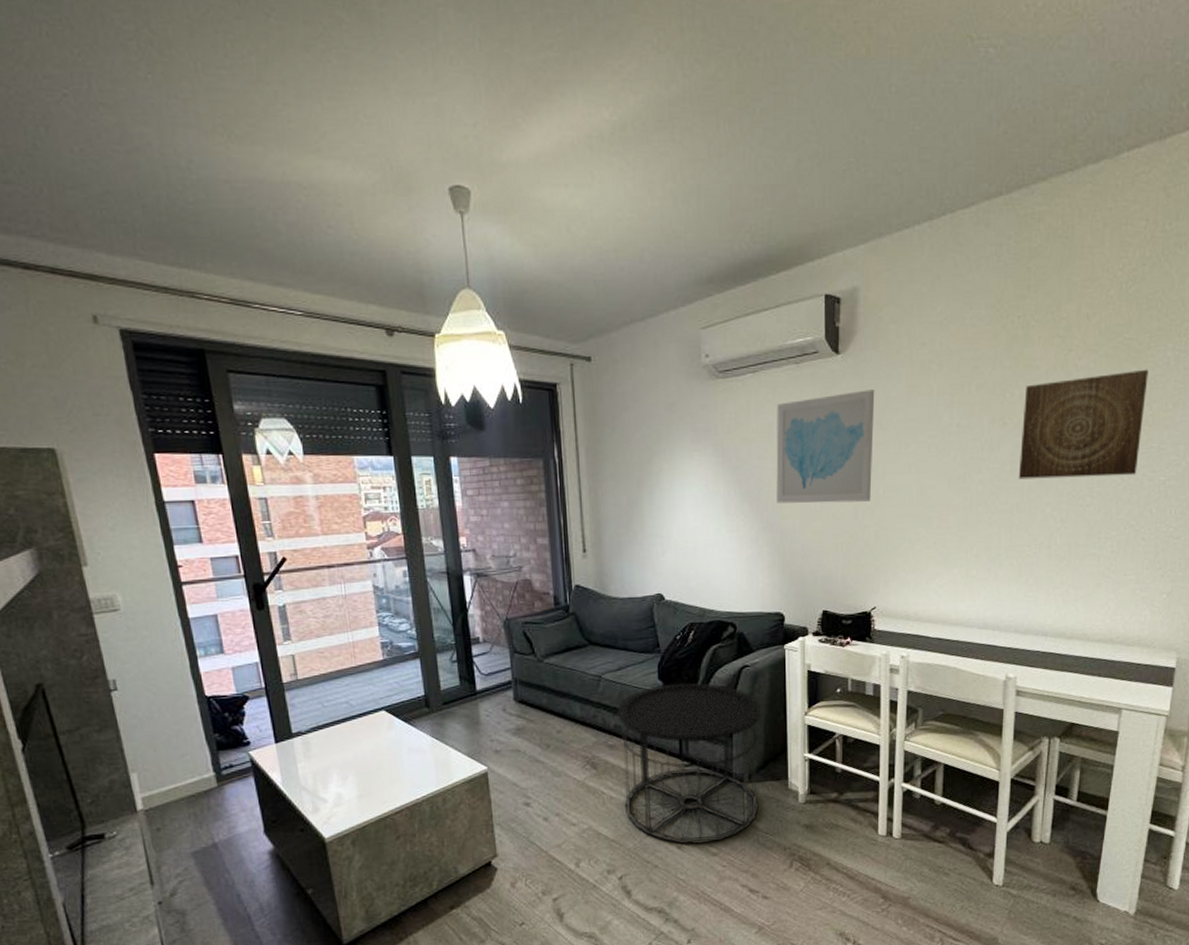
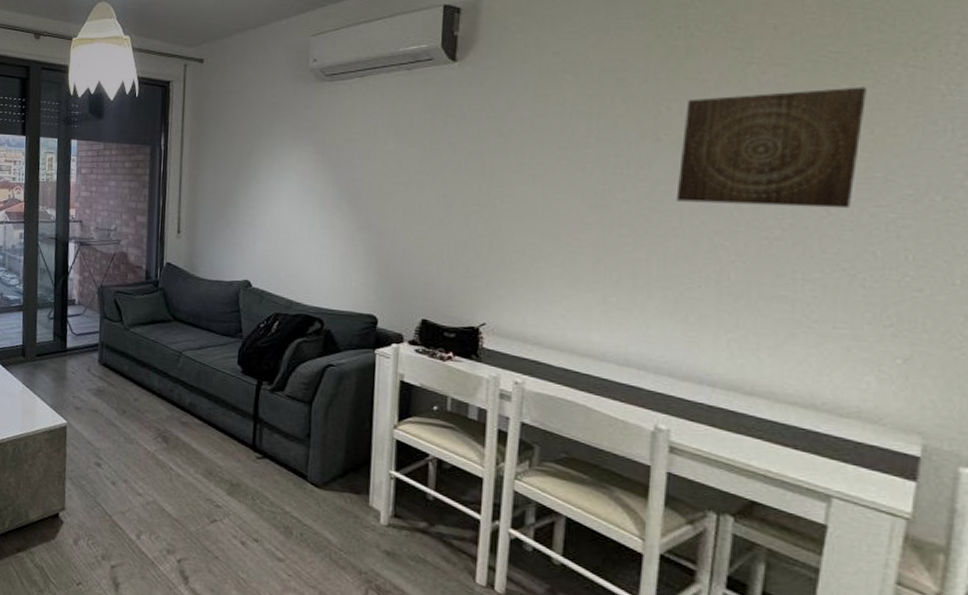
side table: present [617,682,762,845] -> none [190,370,345,548]
wall art: present [776,390,875,504] -> none [377,97,496,211]

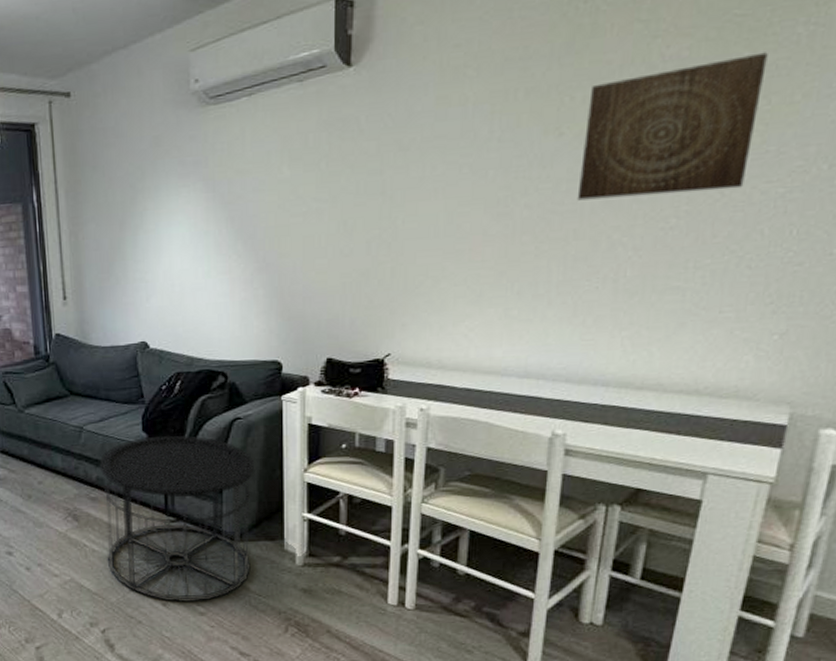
side table: none [190,370,345,548] -> present [99,435,255,603]

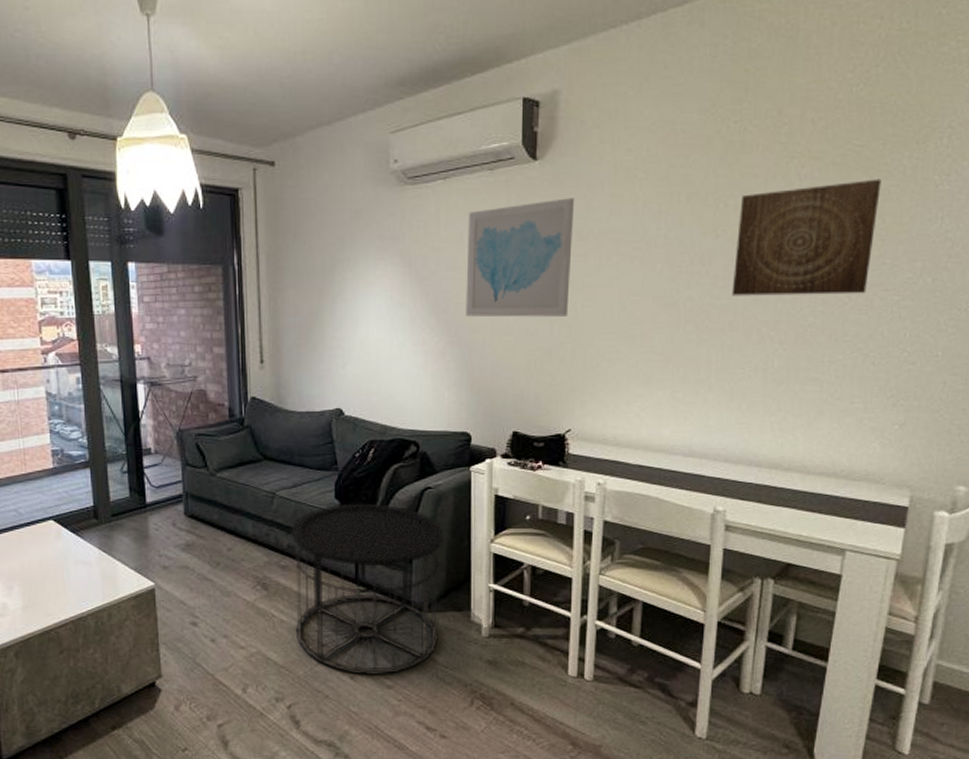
wall art: none [274,104,395,241] -> present [466,198,575,318]

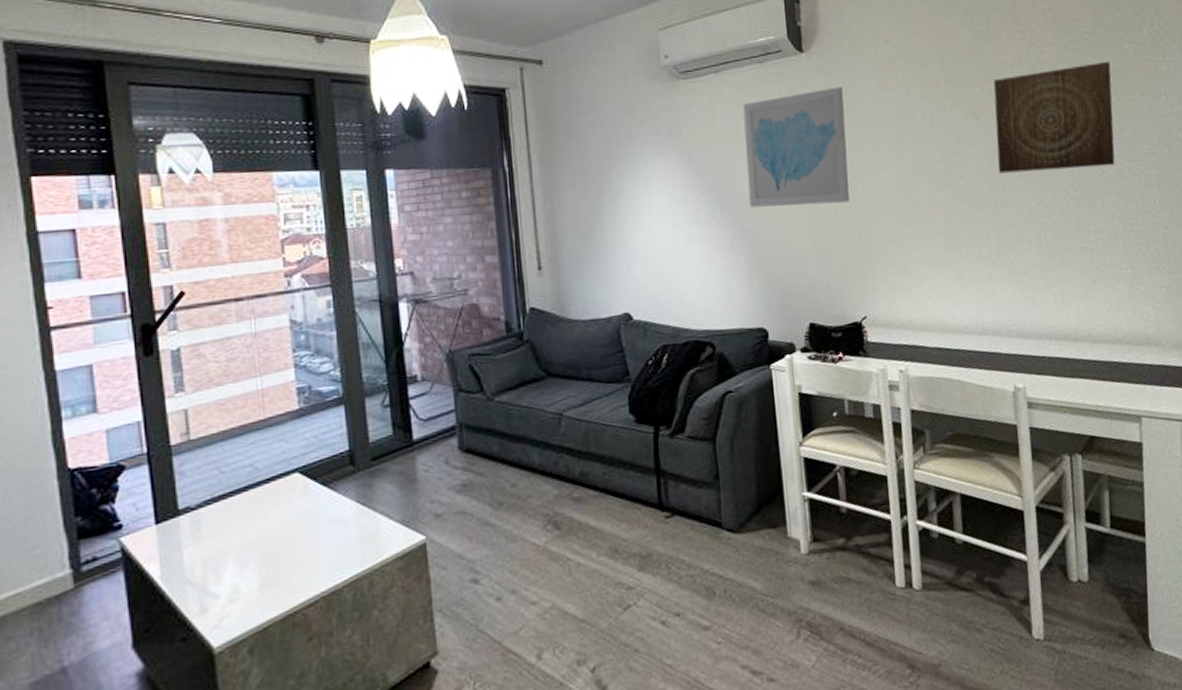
side table: present [290,503,444,676] -> none [582,414,755,619]

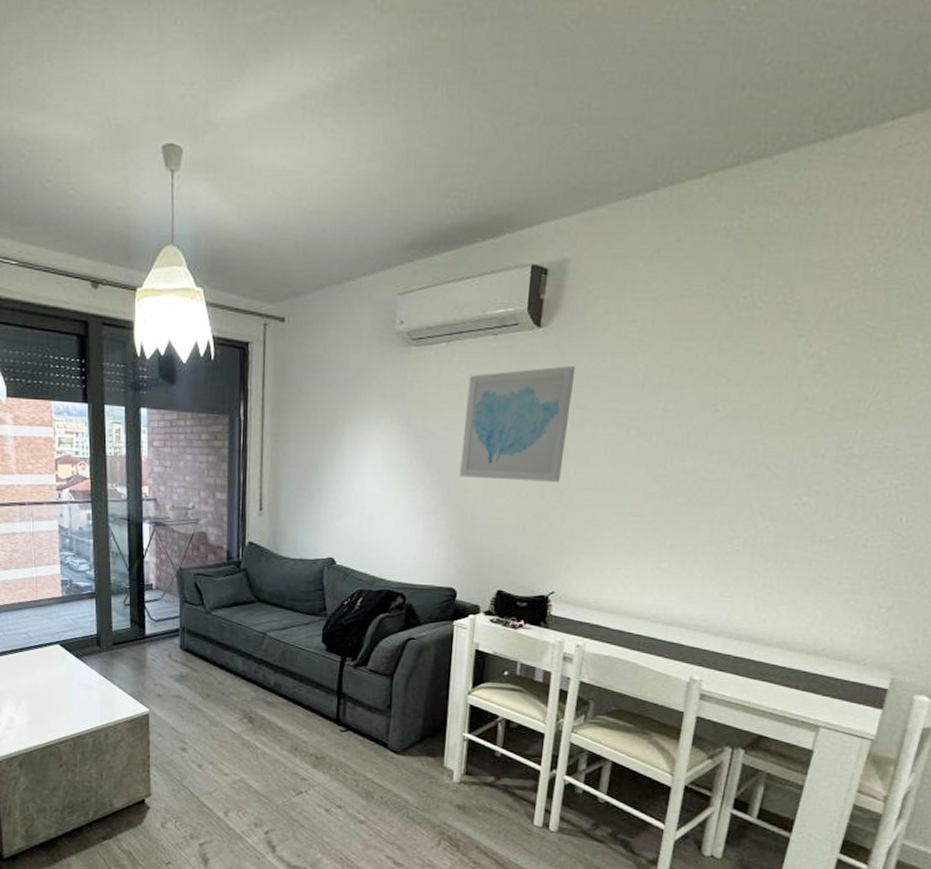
wall art: present [994,61,1115,174] -> none [726,361,891,476]

